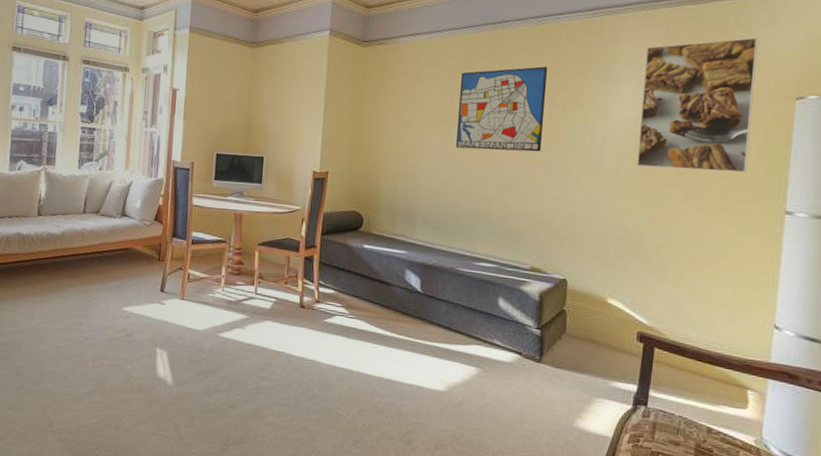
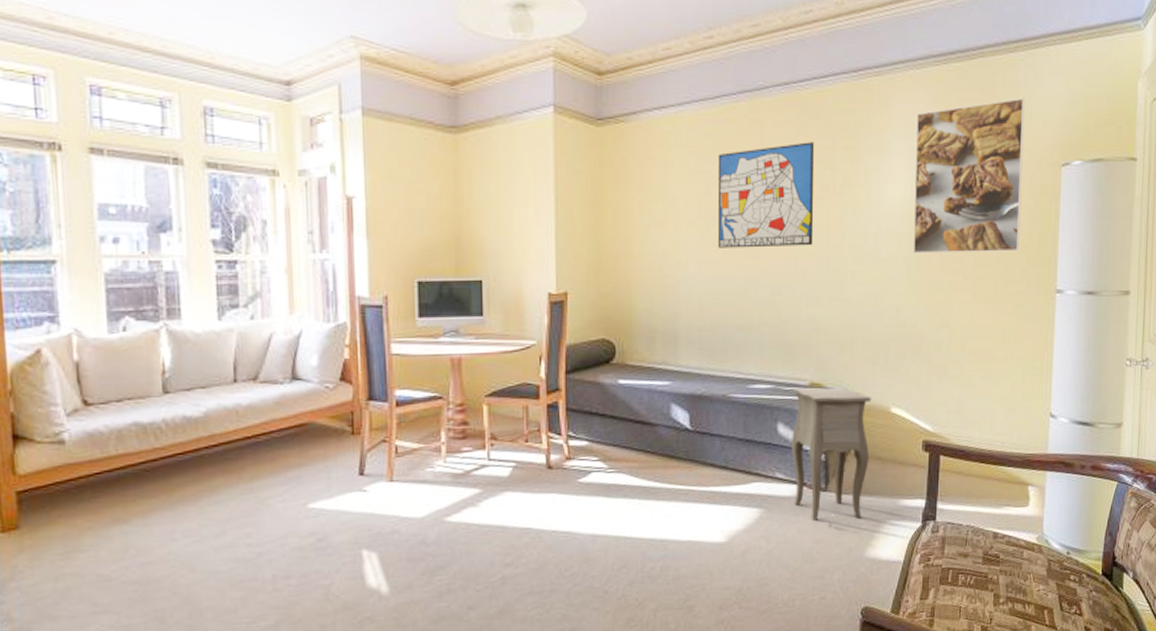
side table: none [509,269,589,395] -> present [790,387,872,528]

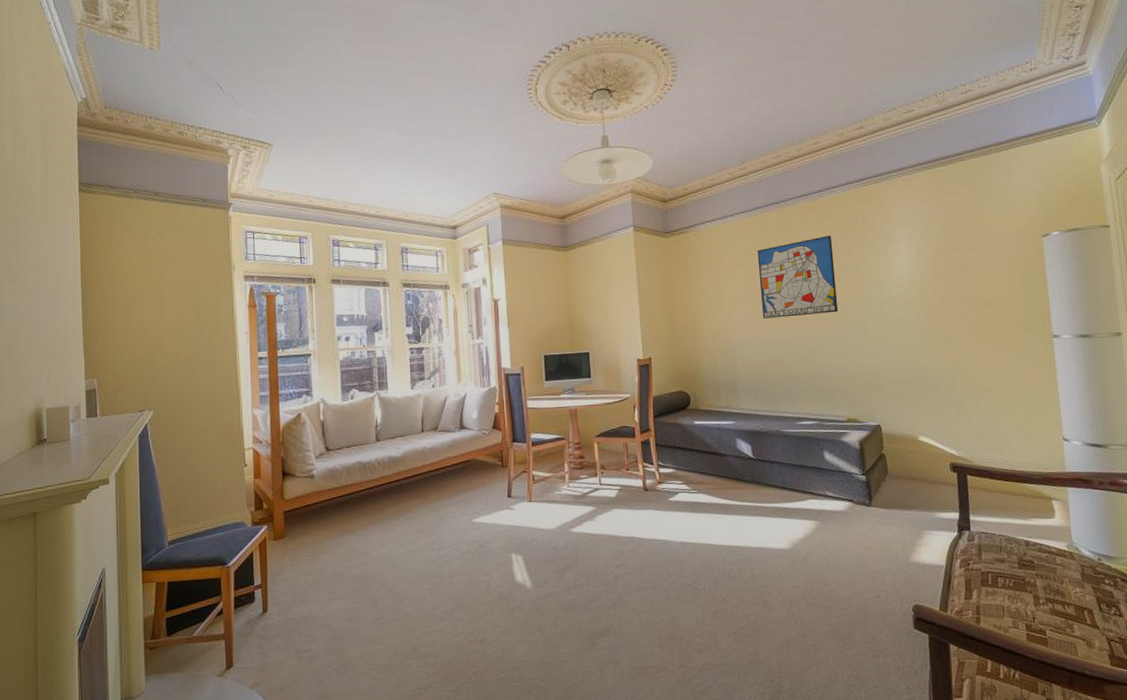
side table: present [790,387,872,528] -> none [833,421,905,537]
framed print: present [912,98,1025,254] -> none [912,188,1014,314]

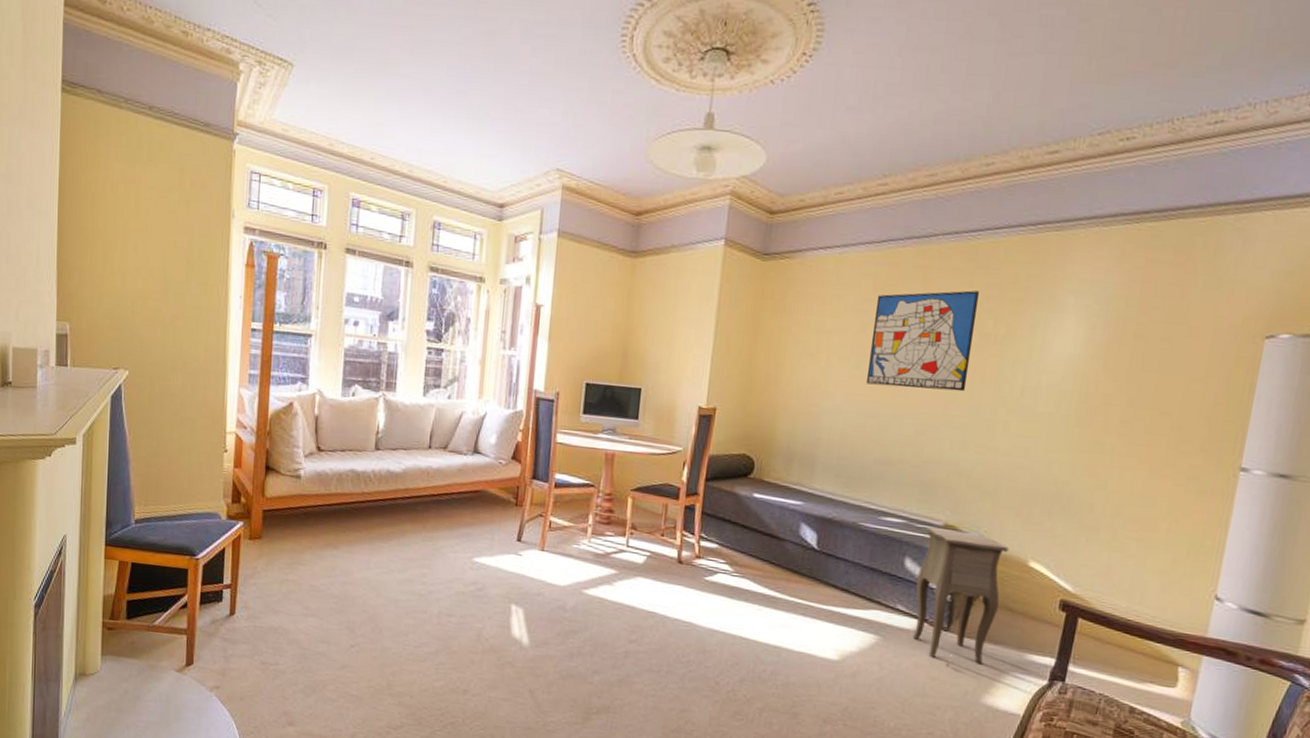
side table: none [833,421,905,537] -> present [912,526,1009,668]

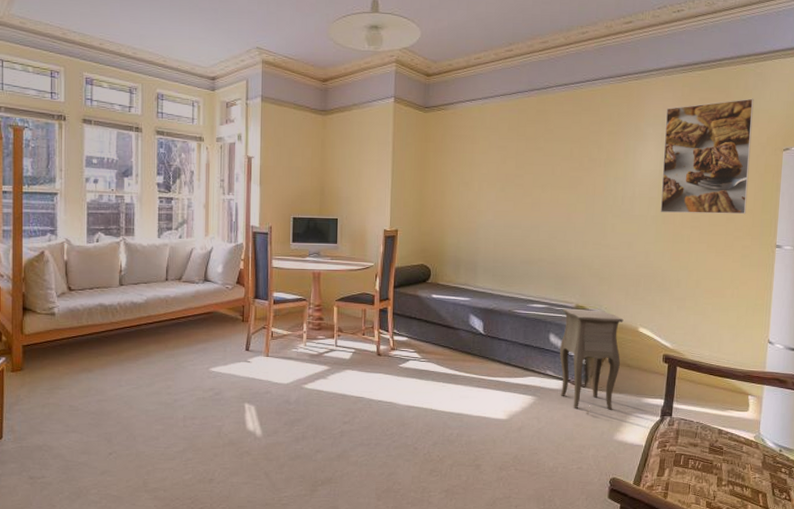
wall art: present [866,290,980,392] -> none [509,127,586,204]
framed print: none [1074,263,1229,423] -> present [660,98,754,215]

